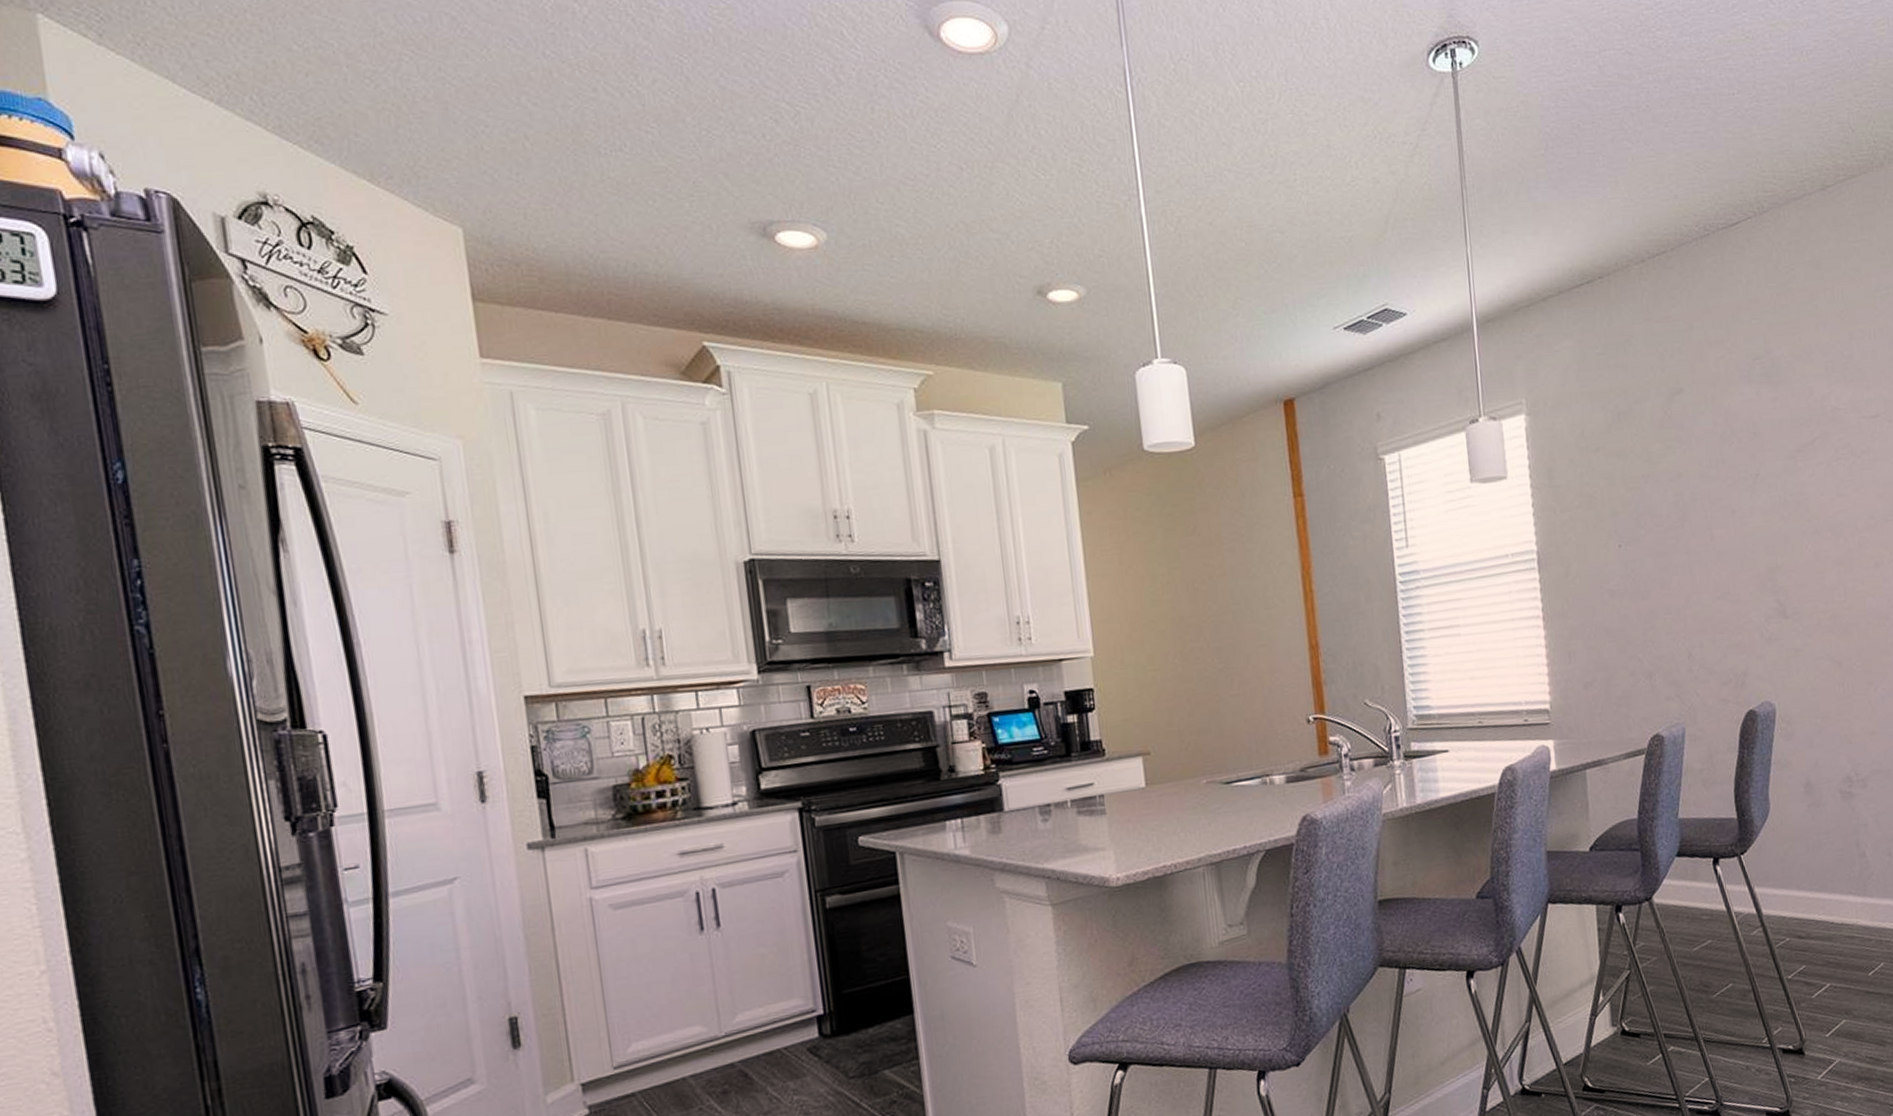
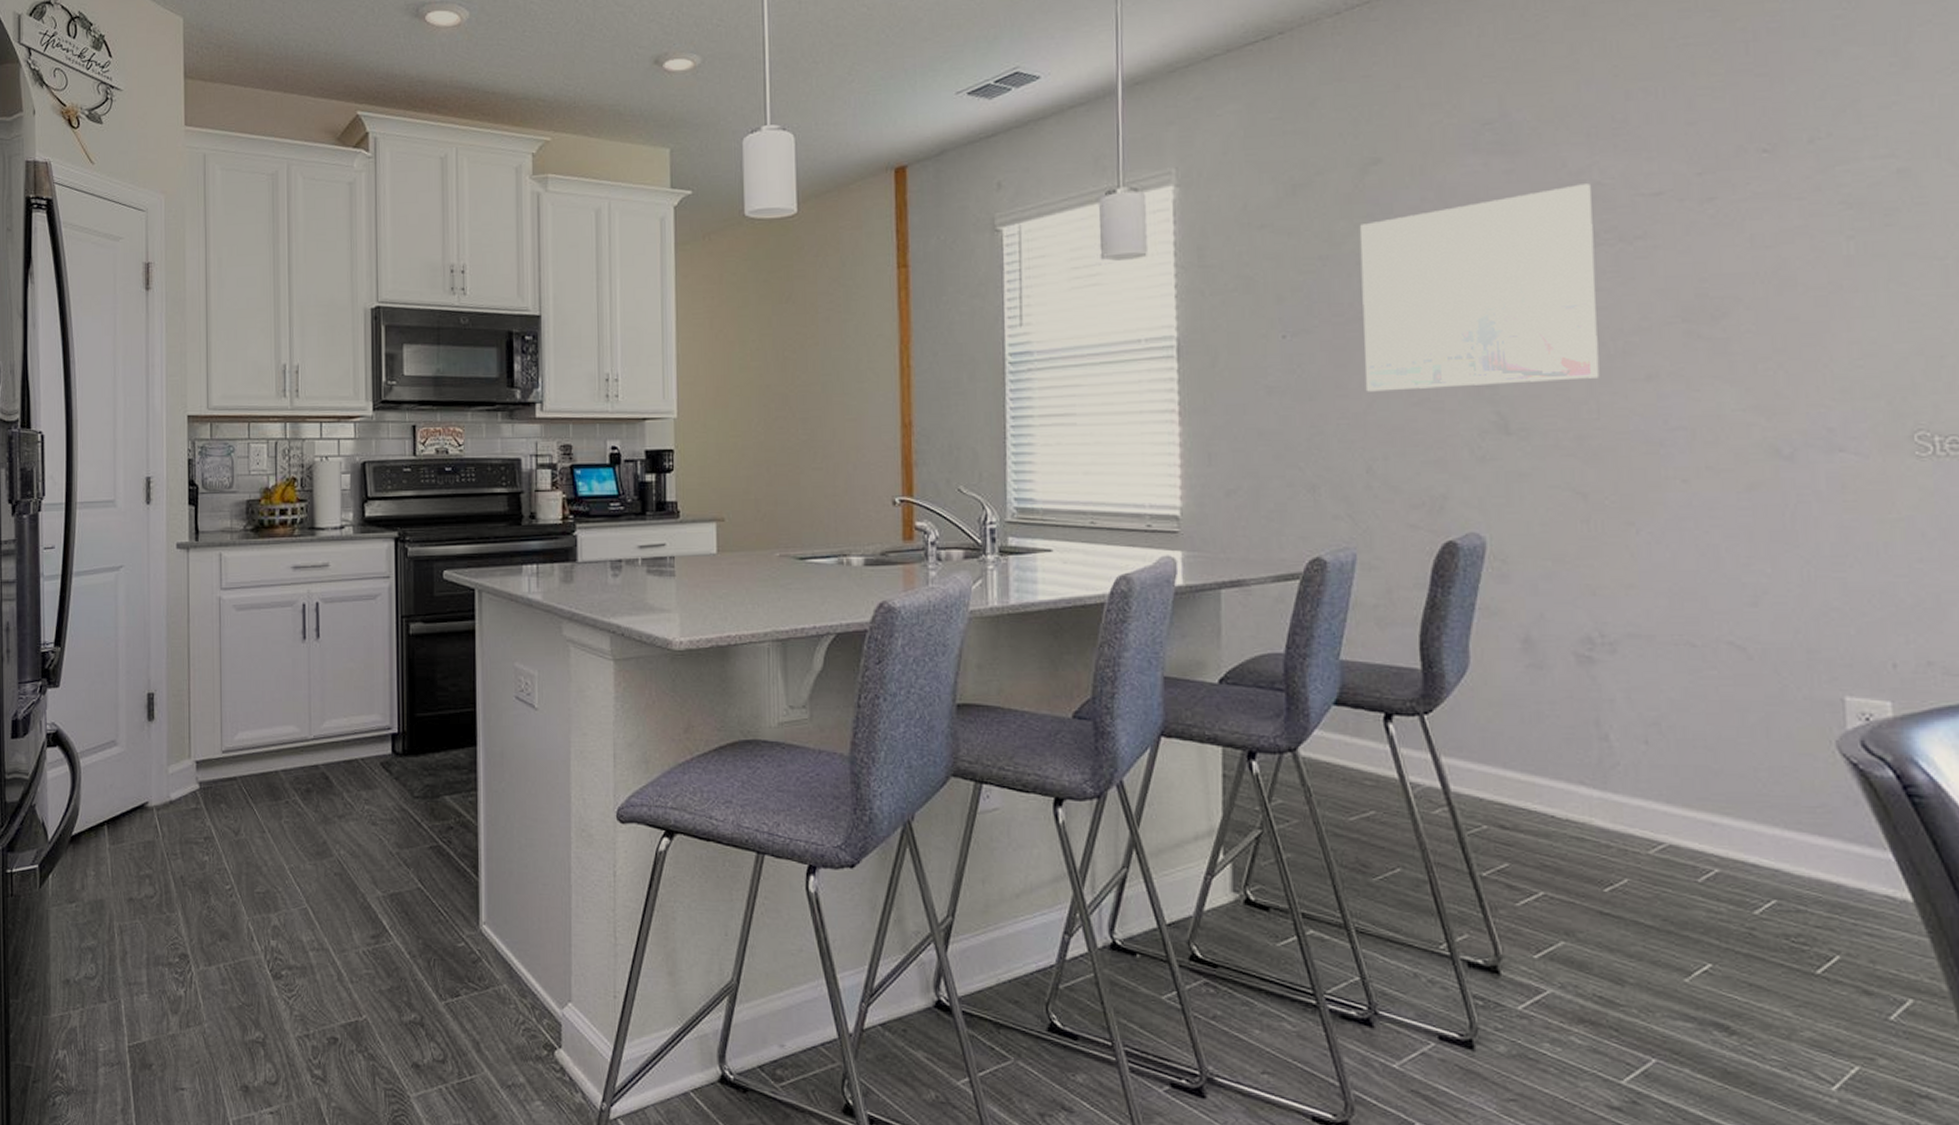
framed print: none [1671,409,1845,590] -> present [1359,184,1600,392]

